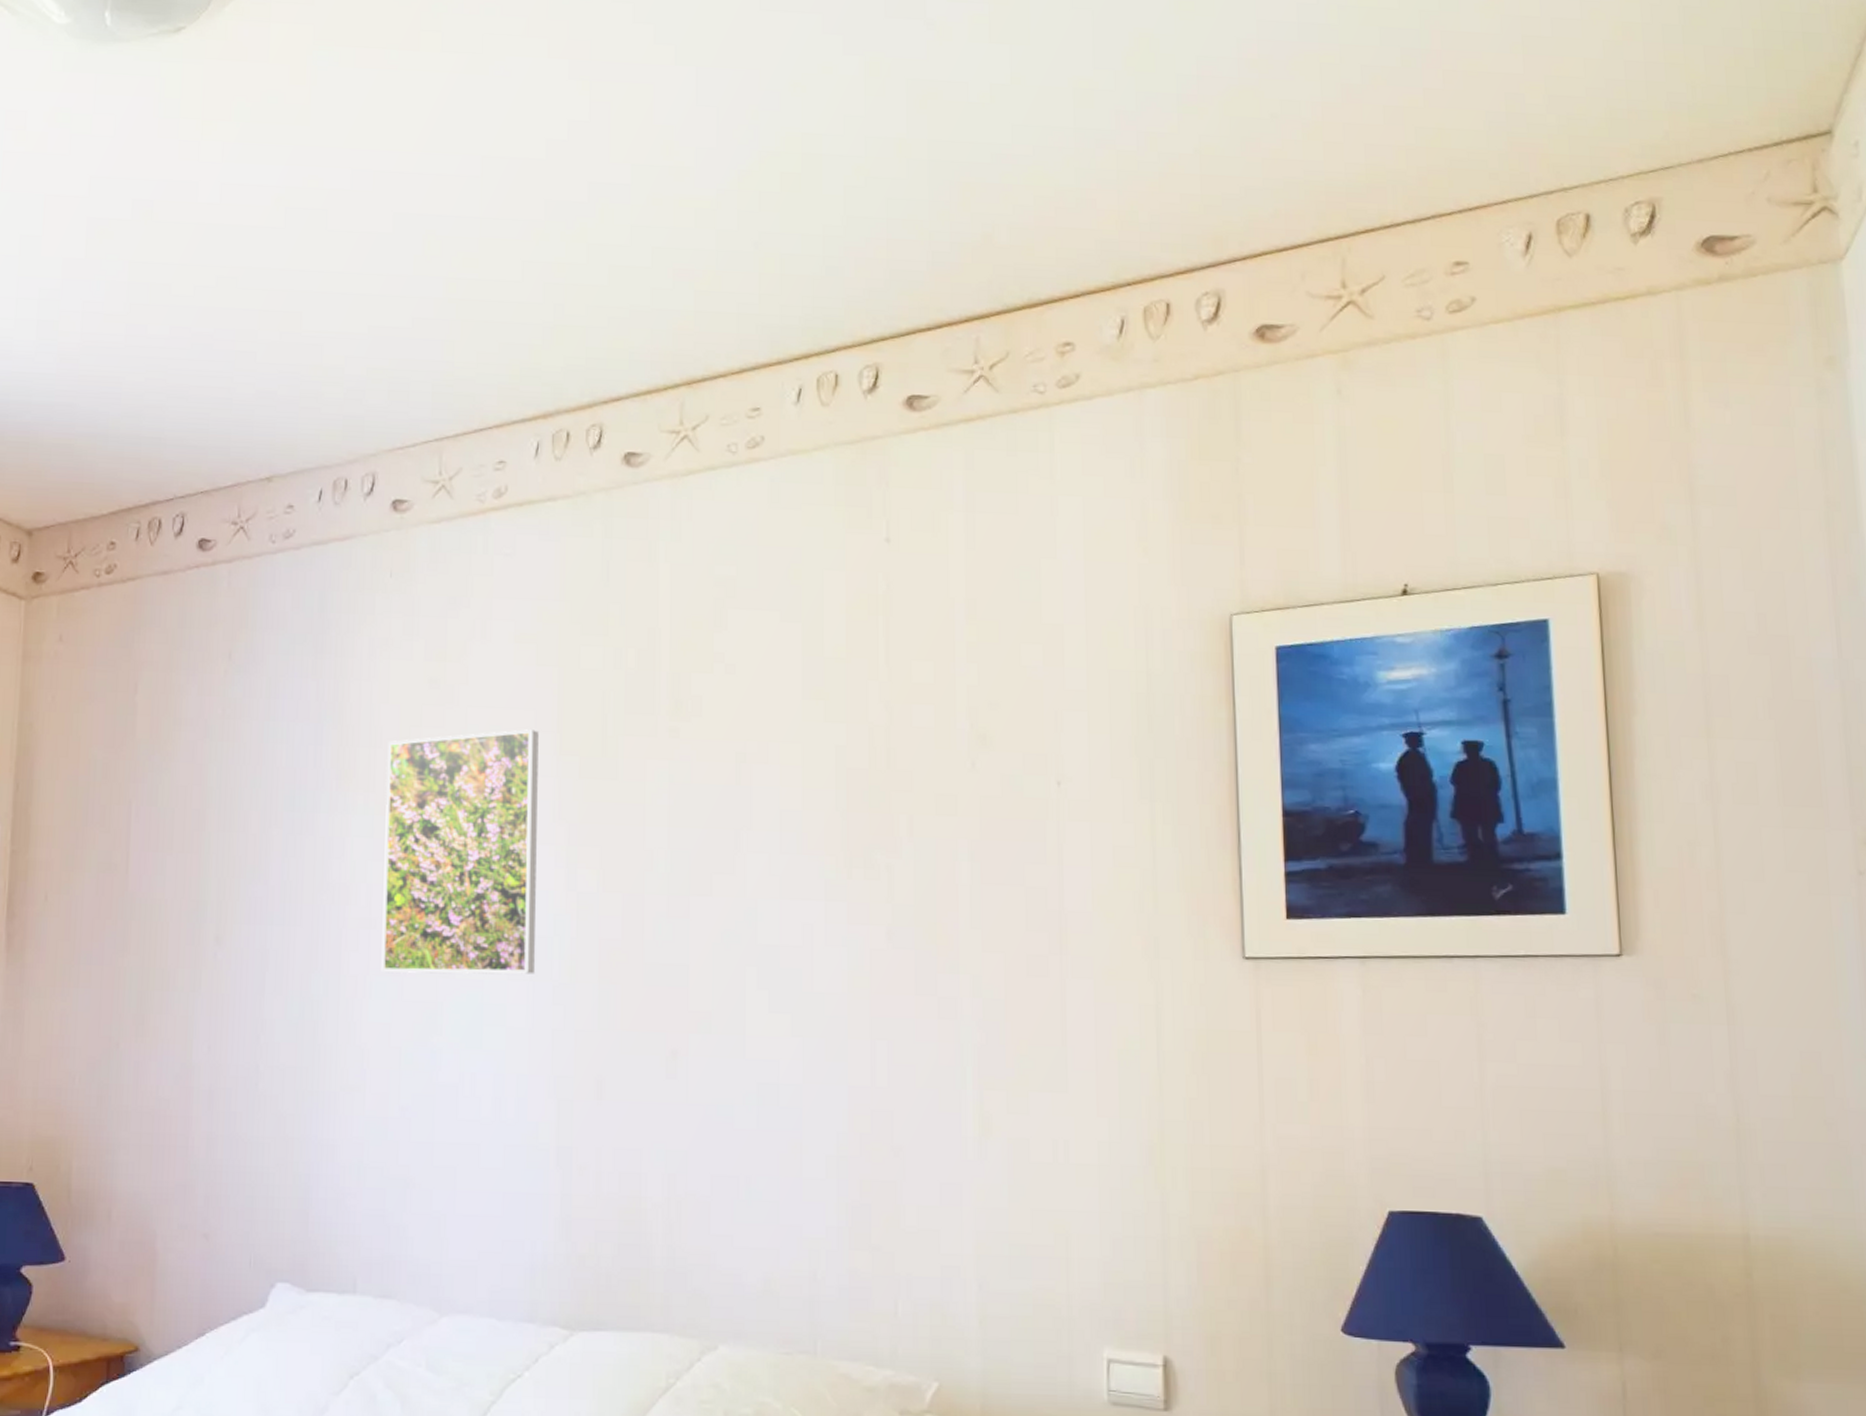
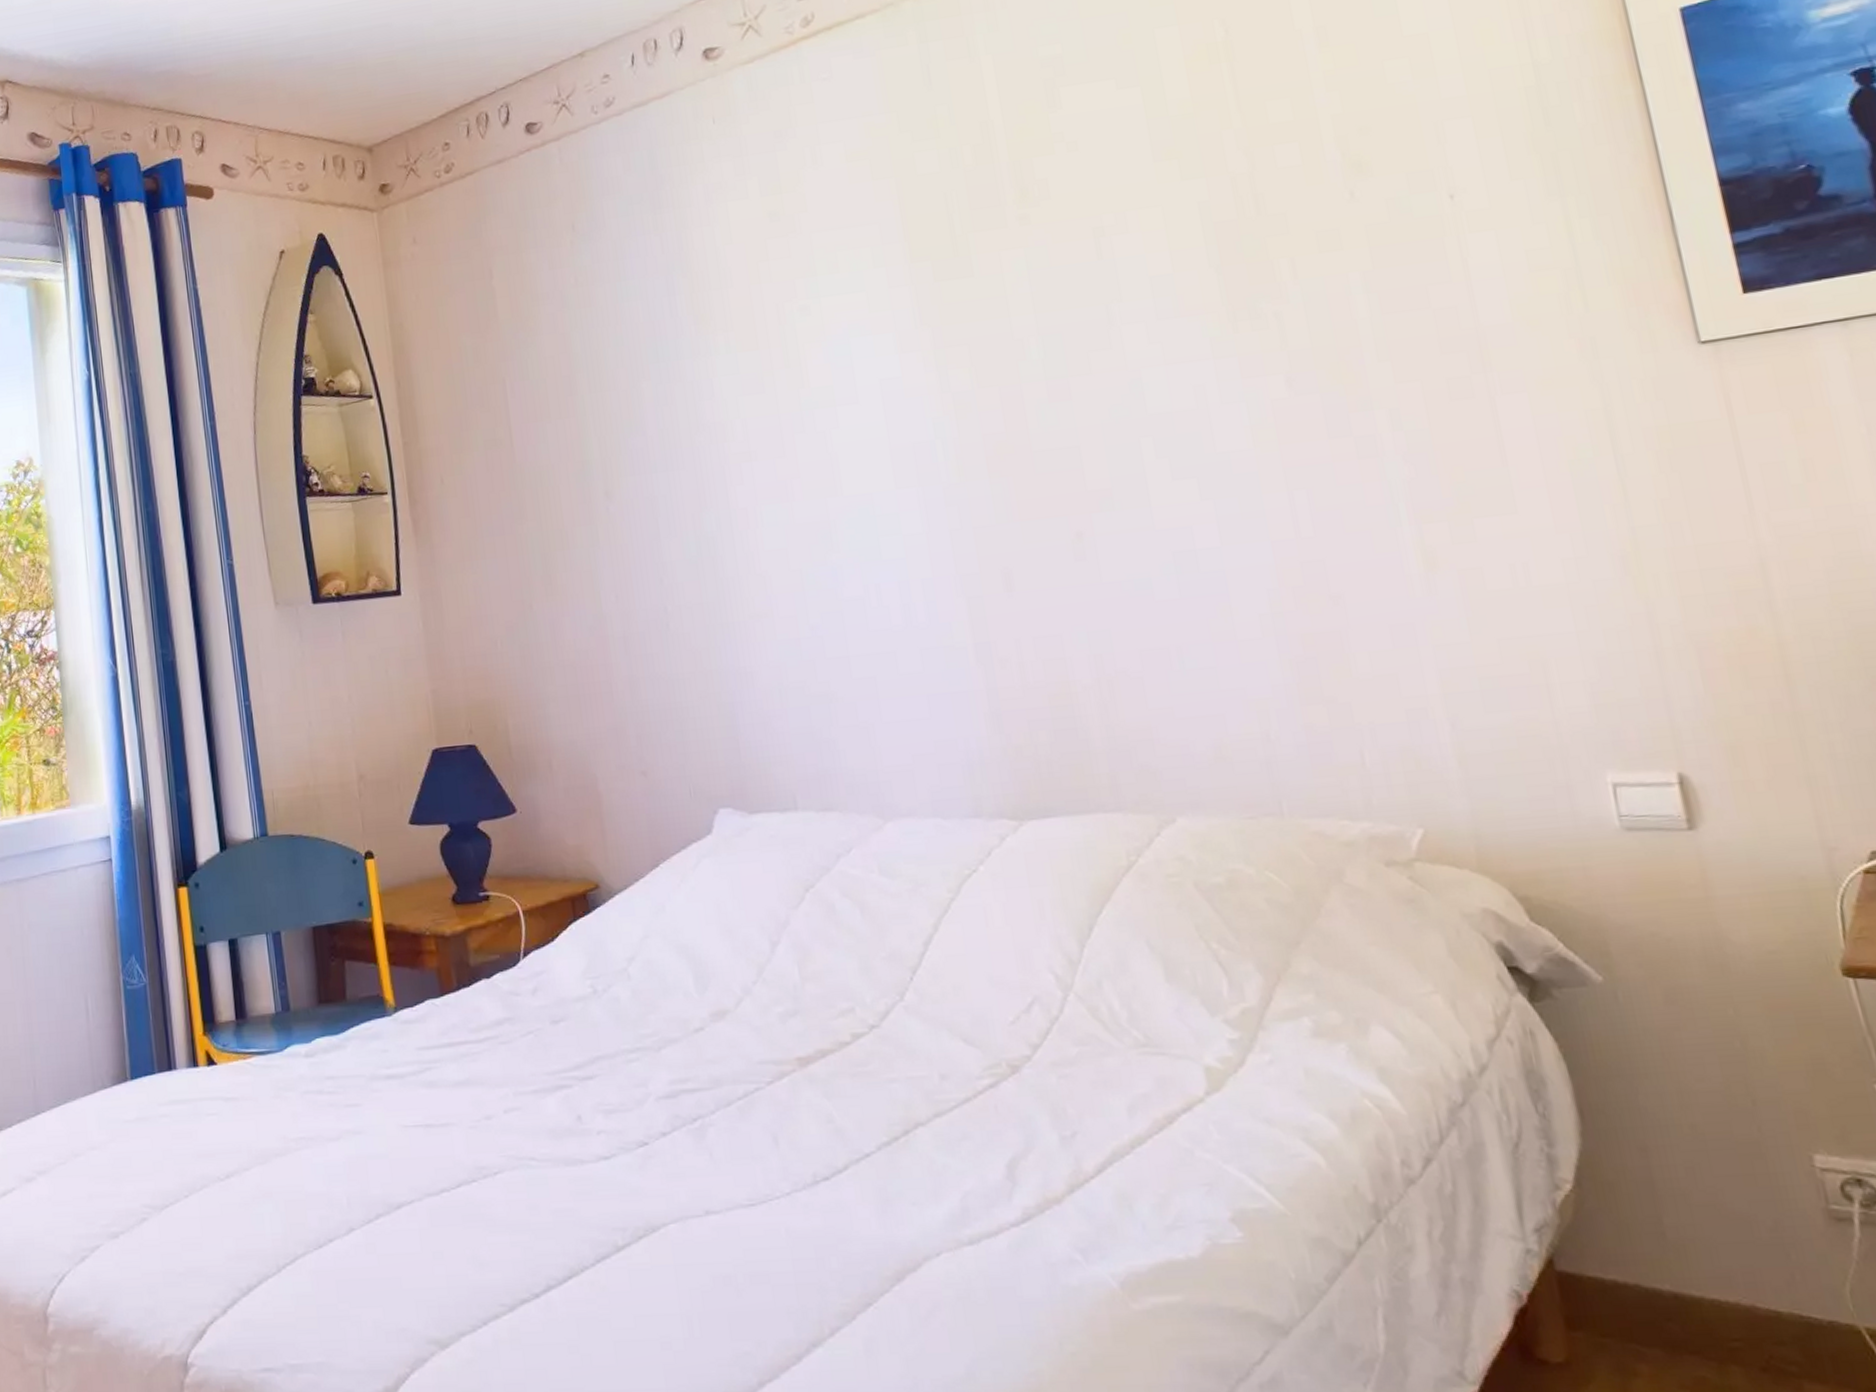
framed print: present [381,729,539,974] -> none [738,243,923,500]

